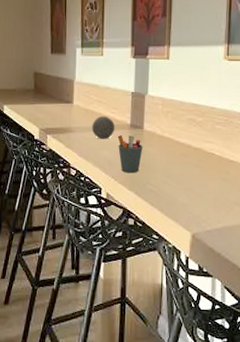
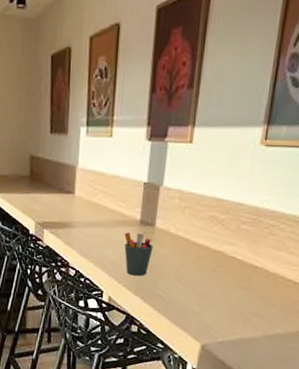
decorative ball: present [92,116,115,139] -> none [95,209,122,237]

